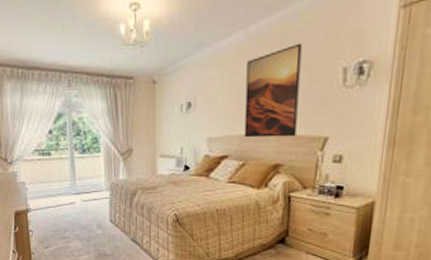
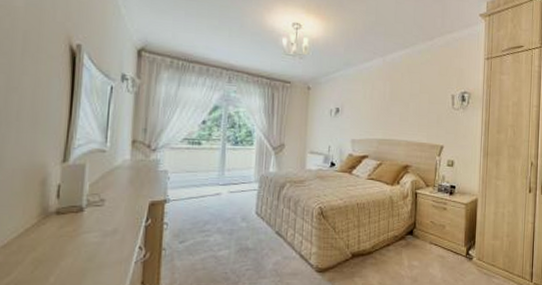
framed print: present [244,43,302,138] -> none [381,73,424,144]

